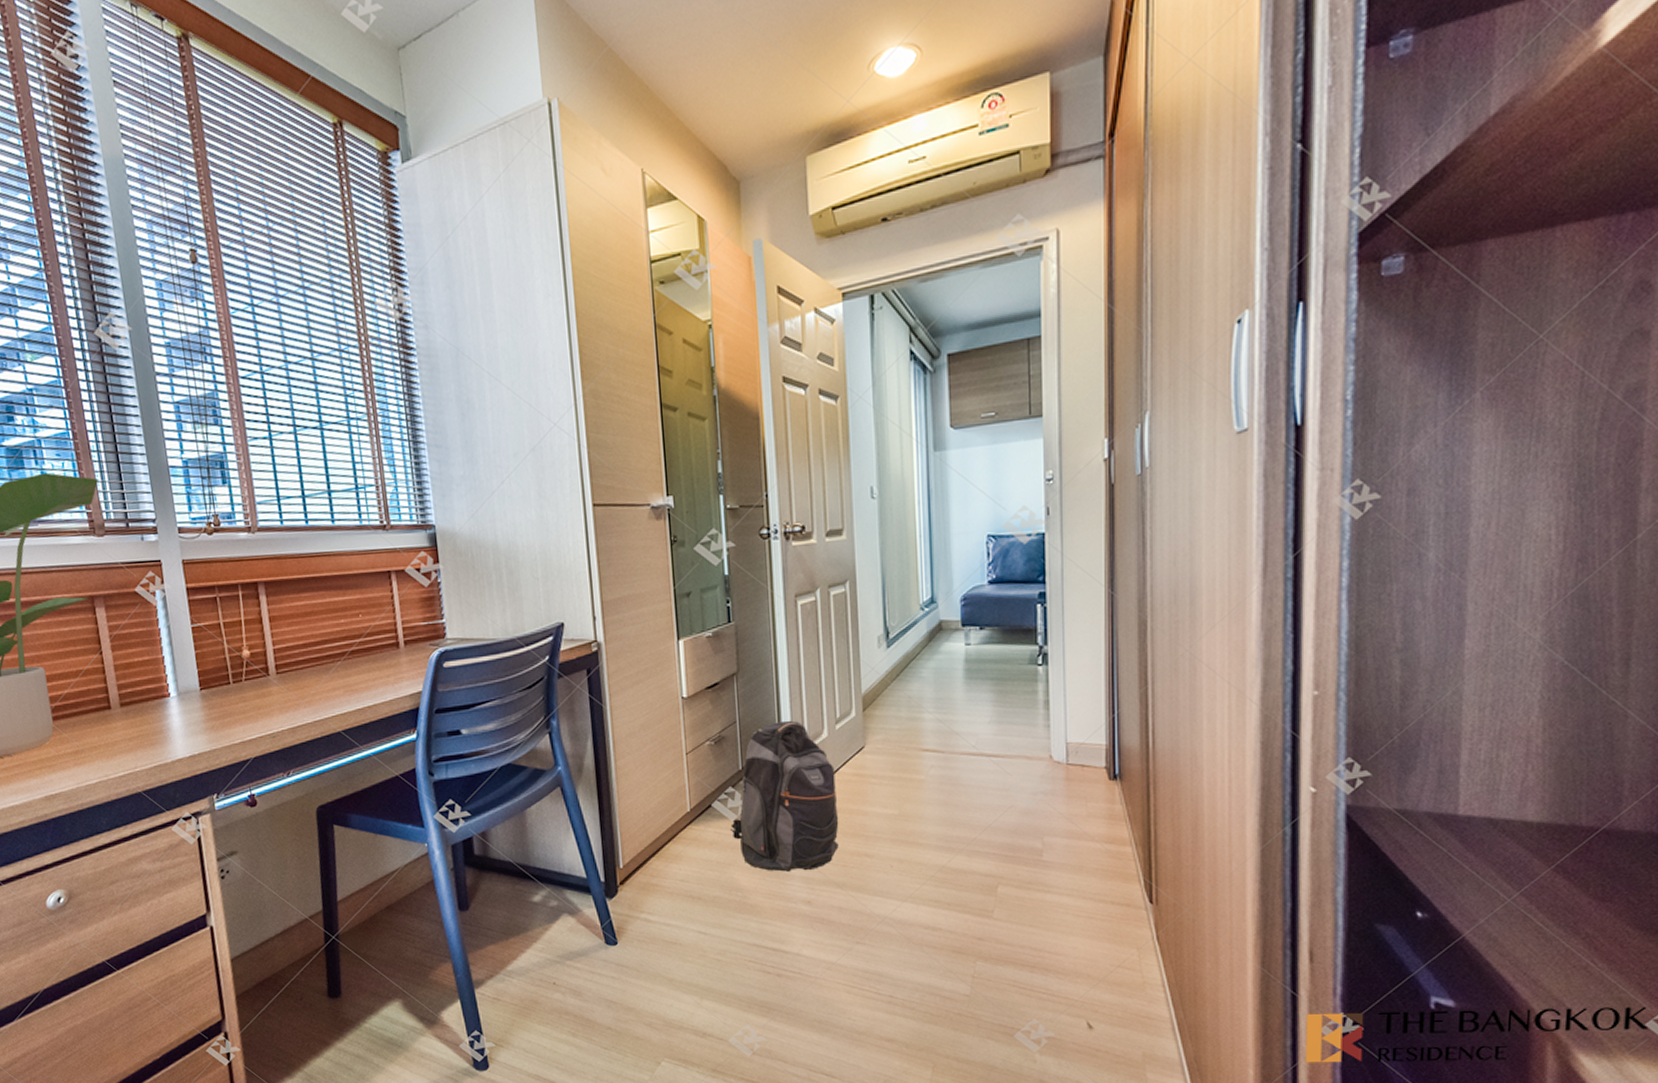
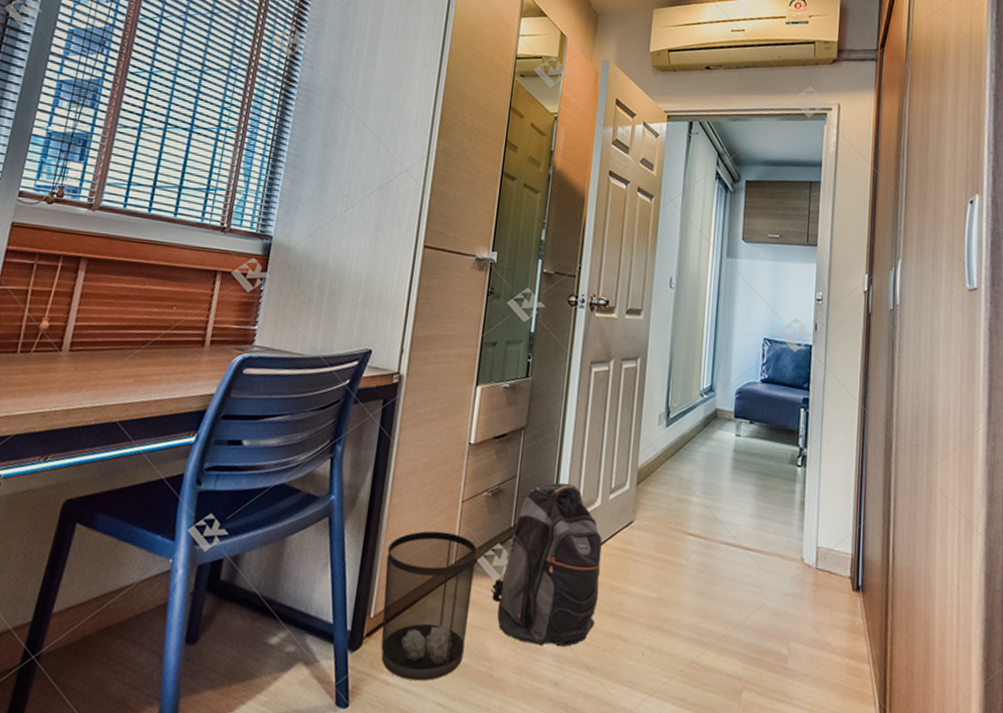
waste bin: none [623,783,715,916] -> present [381,530,478,681]

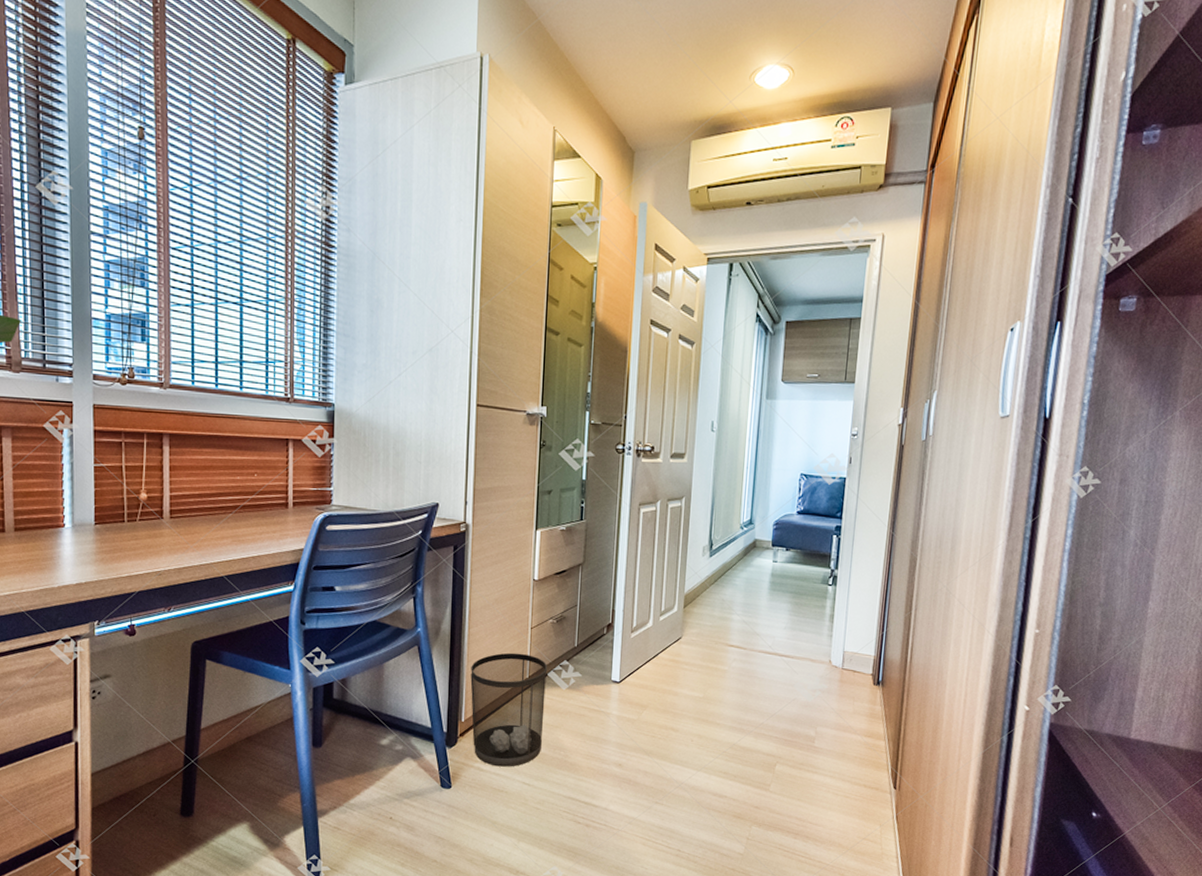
backpack: present [490,482,603,648] -> none [560,608,655,738]

